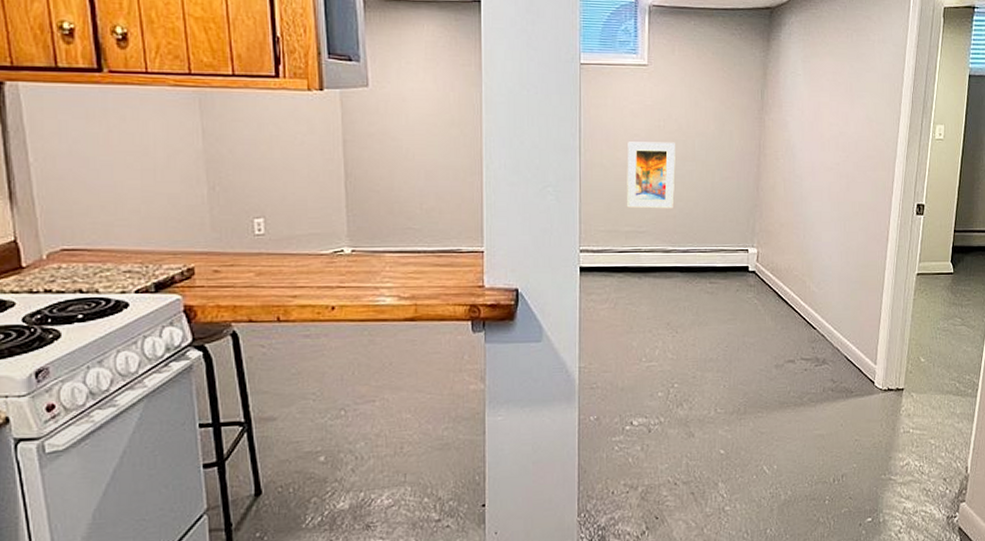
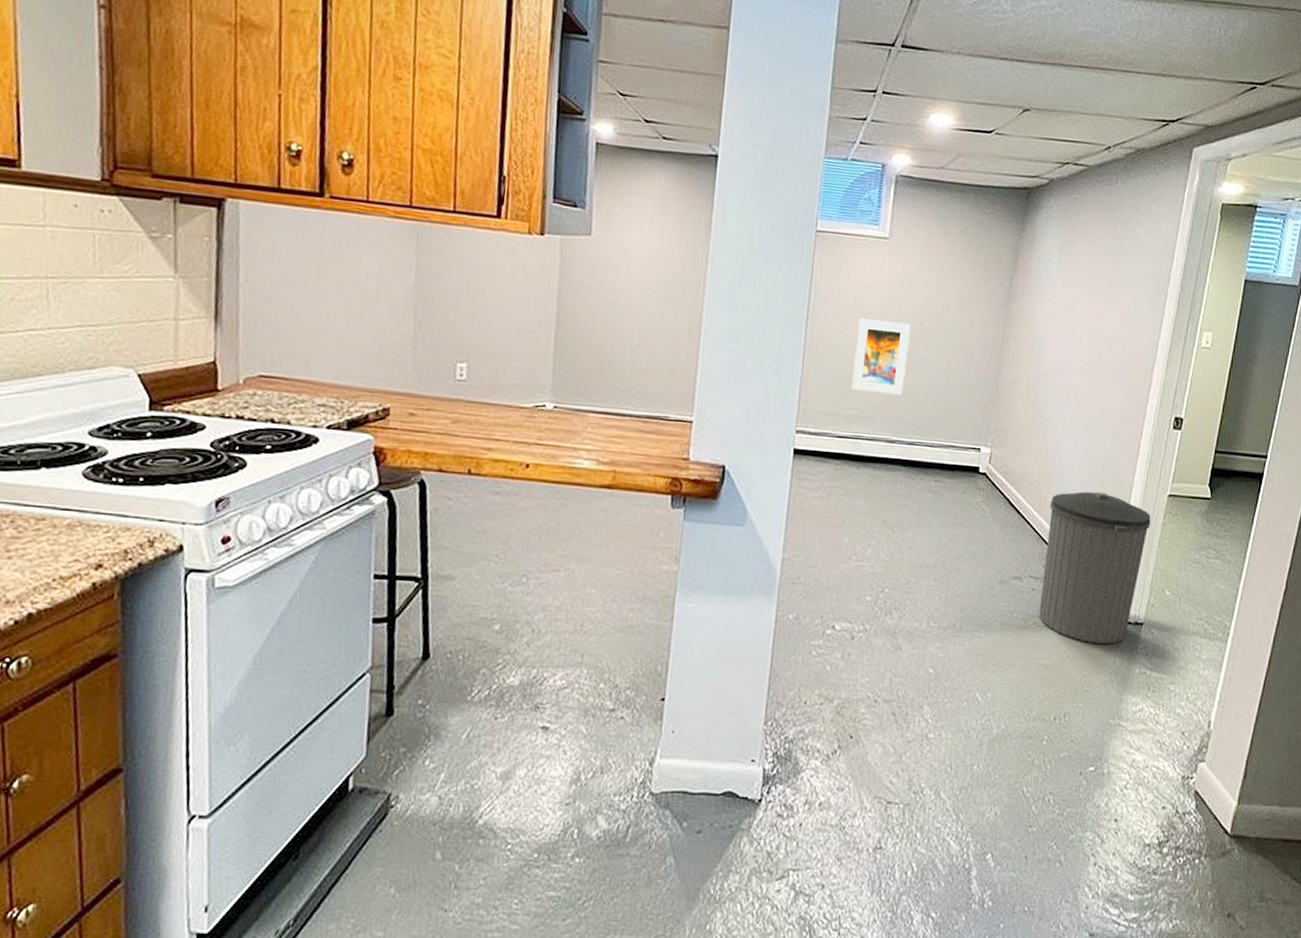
trash can: none [812,277,903,411] -> present [1038,491,1151,644]

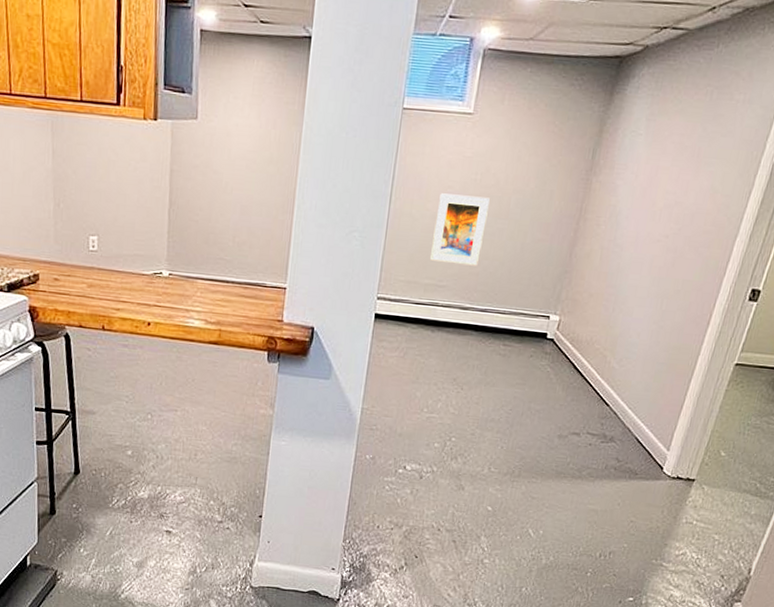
trash can: present [1038,491,1151,644] -> none [593,358,715,496]

